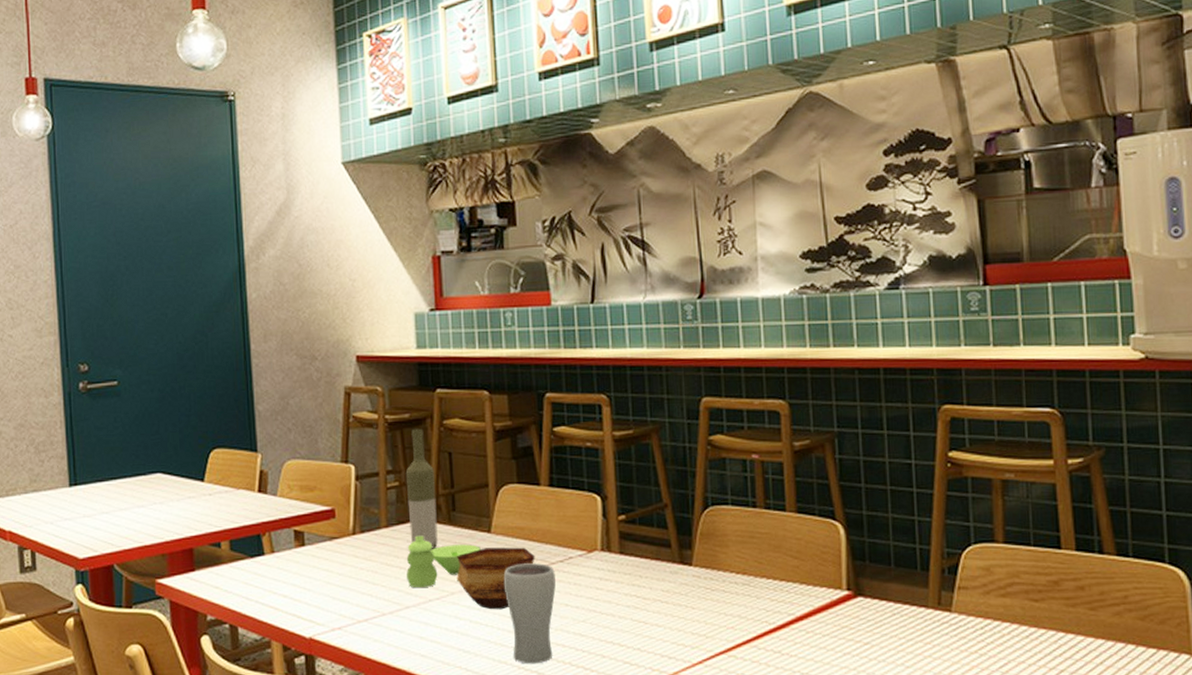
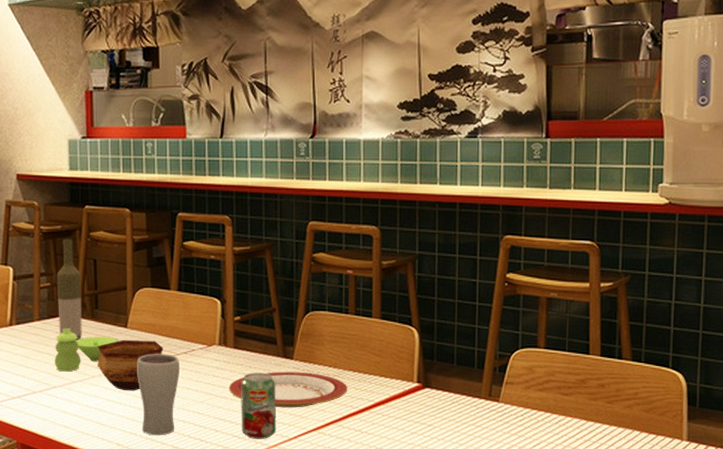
plate: none [615,580,762,626] -> present [228,371,348,408]
beverage can: none [630,583,677,665] -> present [241,372,277,439]

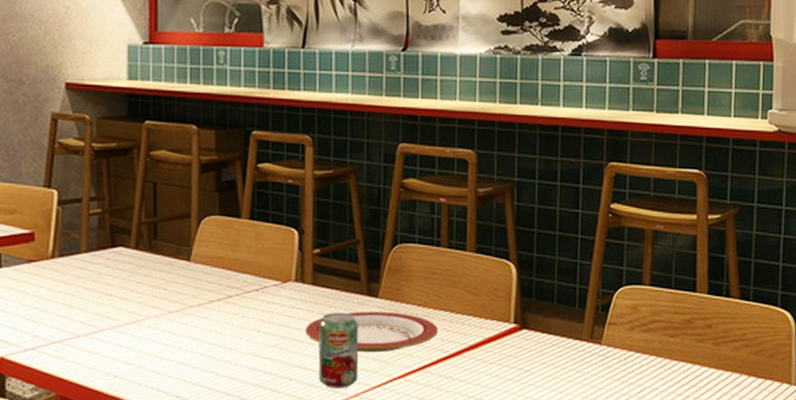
condiment set: present [55,328,118,371] -> none [104,261,179,311]
bottle: present [56,238,82,340] -> none [109,158,139,275]
bowl: present [97,340,164,391] -> none [154,275,232,334]
drinking glass: present [136,354,180,436] -> none [199,291,250,386]

